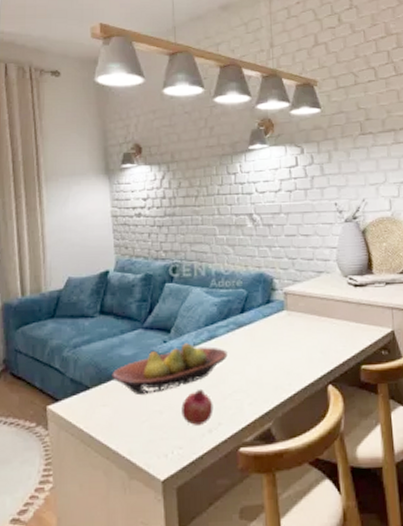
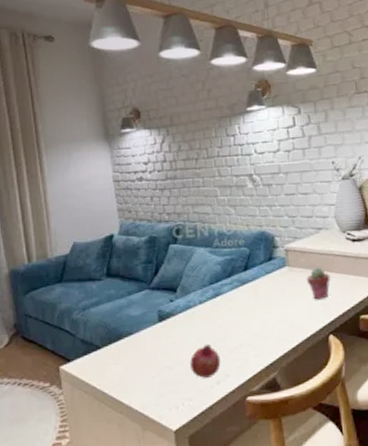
fruit bowl: present [112,343,228,396] -> none [121,301,233,353]
potted succulent: none [305,312,331,347] -> present [306,267,330,300]

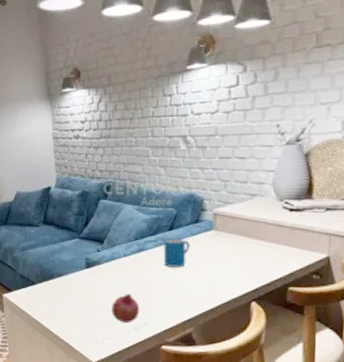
mug: none [239,278,266,310] -> present [163,238,191,267]
potted succulent: present [306,267,330,300] -> none [233,234,260,266]

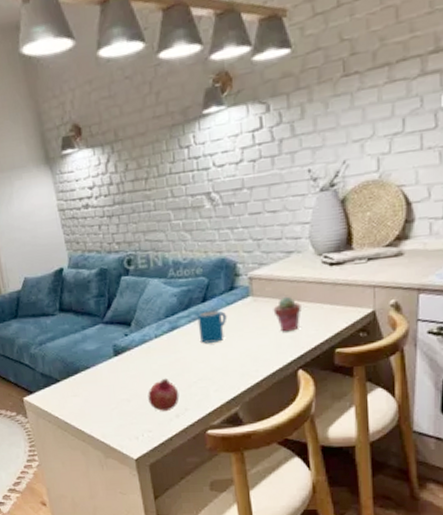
potted succulent: none [233,234,260,266] -> present [273,296,301,332]

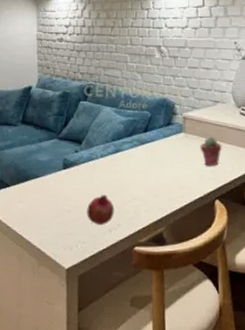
mug: present [197,310,227,343] -> none [138,140,163,168]

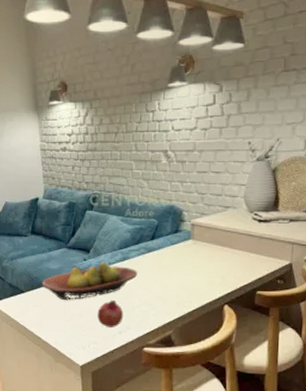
fruit bowl: none [29,154,130,196] -> present [41,262,138,301]
potted succulent: present [200,136,222,166] -> none [209,243,232,273]

